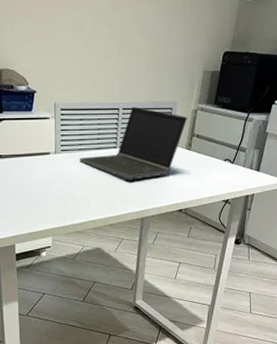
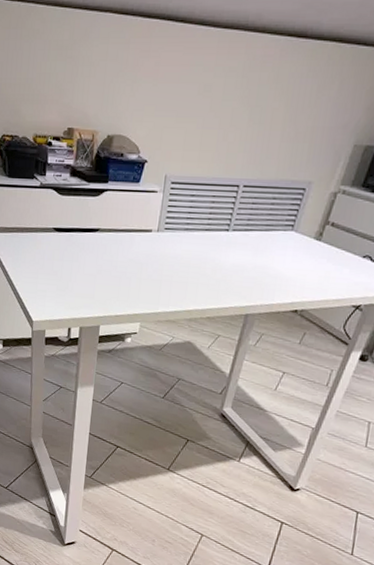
laptop computer: present [80,106,188,180] -> none [184,183,324,270]

